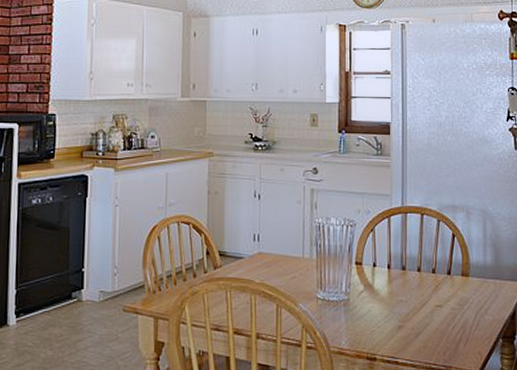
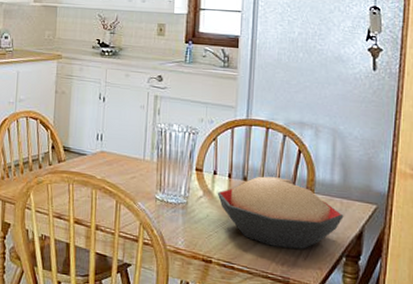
decorative bowl: none [377,264,498,335] -> present [217,176,344,249]

